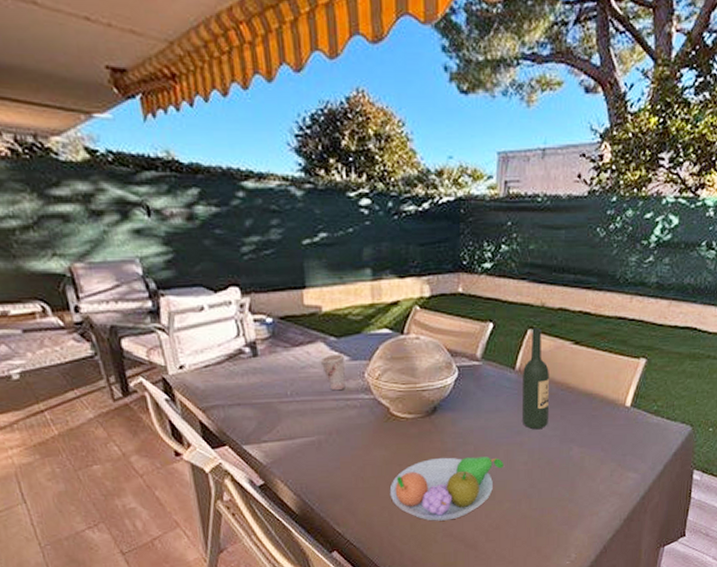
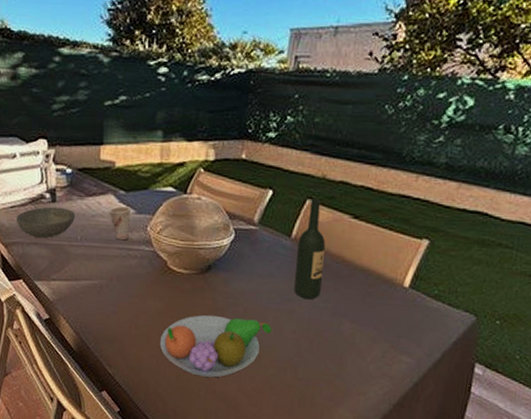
bowl: none [212,361,282,398] -> present [15,206,75,238]

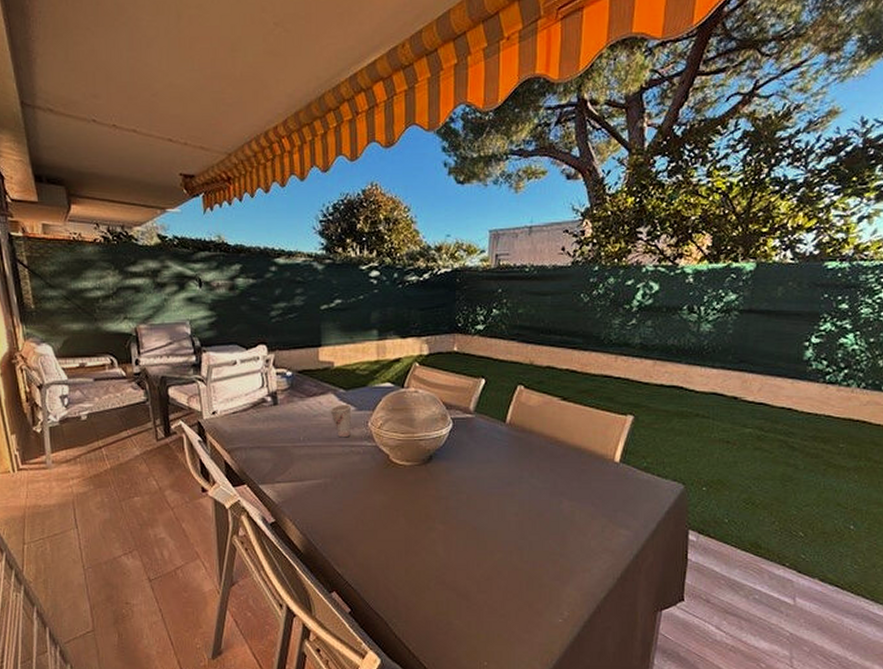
bowl: present [15,206,75,238] -> none [238,410,297,442]
fruit bowl: present [159,315,272,378] -> none [387,504,495,568]
wine bottle: present [294,197,326,300] -> none [513,383,539,482]

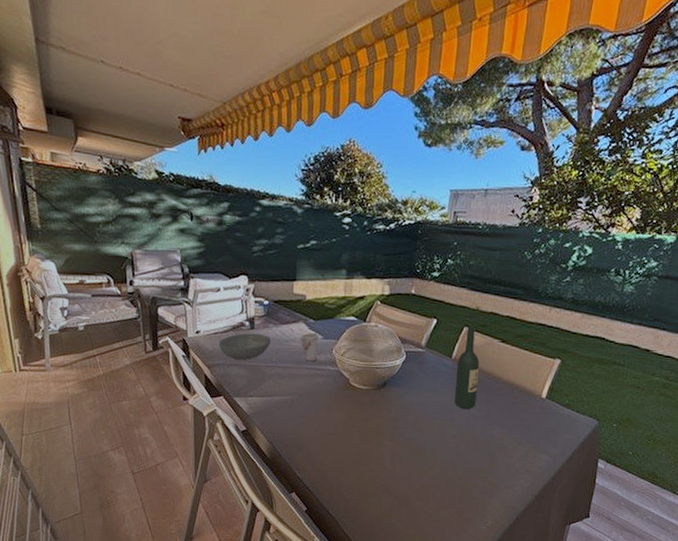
bowl: none [238,410,297,442] -> present [218,333,271,360]
wine bottle: none [513,383,539,482] -> present [454,325,480,410]

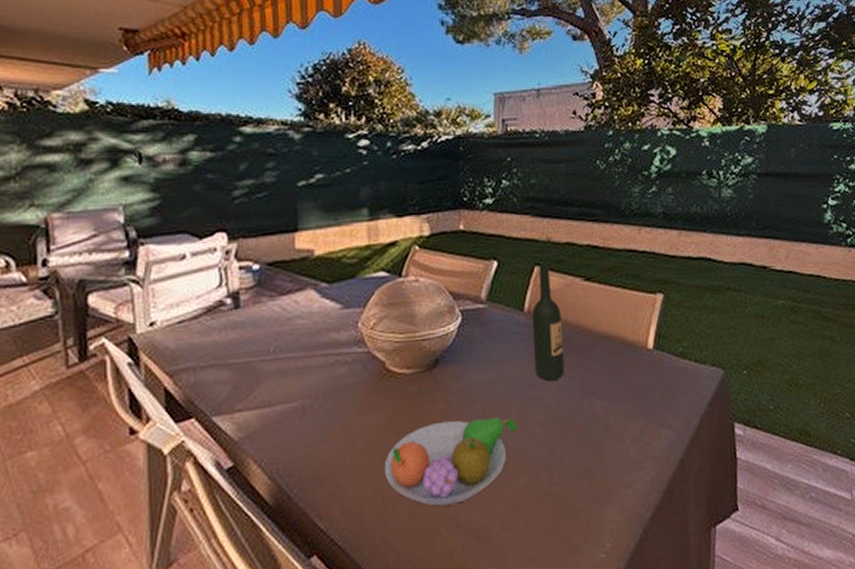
bowl: present [218,333,271,360] -> none [185,313,265,358]
cup: present [300,332,318,362] -> none [309,301,336,345]
fruit bowl: none [342,424,436,478] -> present [384,417,517,506]

